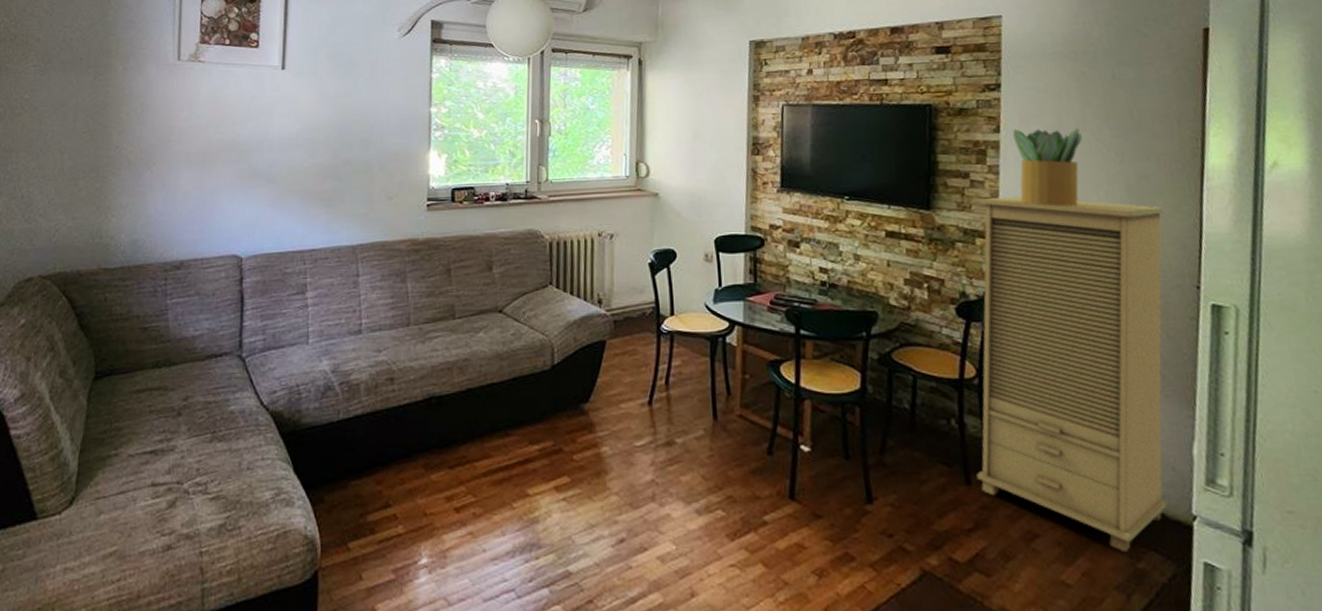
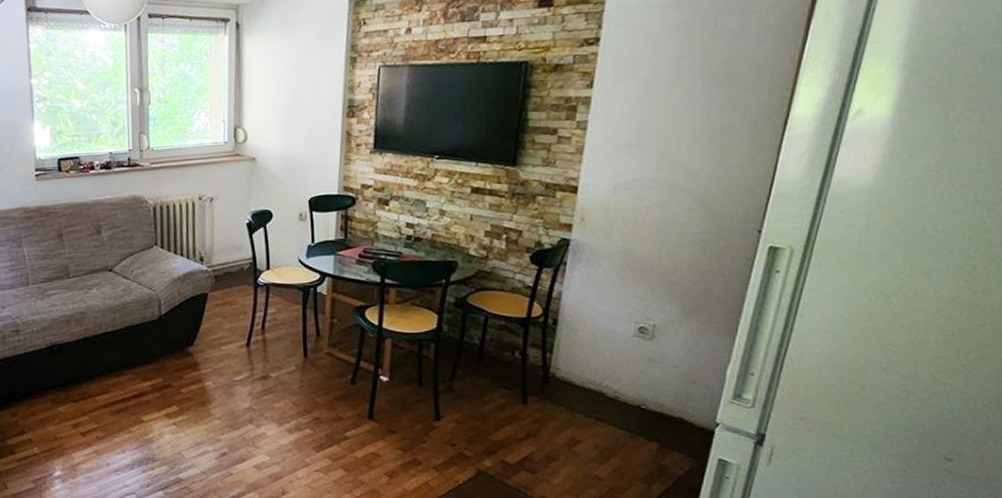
cabinet: present [976,196,1167,553] -> none [533,150,742,453]
potted plant: present [1012,129,1082,207] -> none [604,82,673,160]

